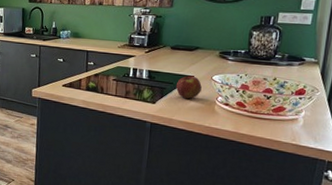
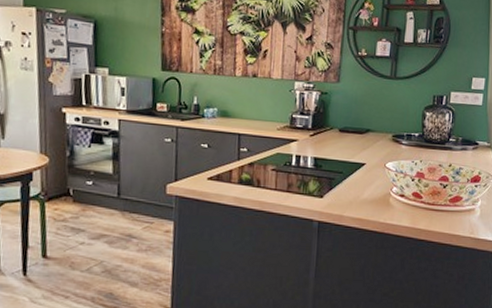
apple: present [175,75,202,100] -> none [346,163,375,191]

